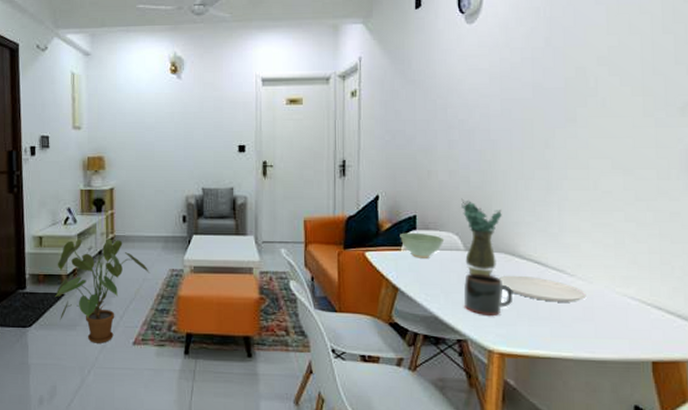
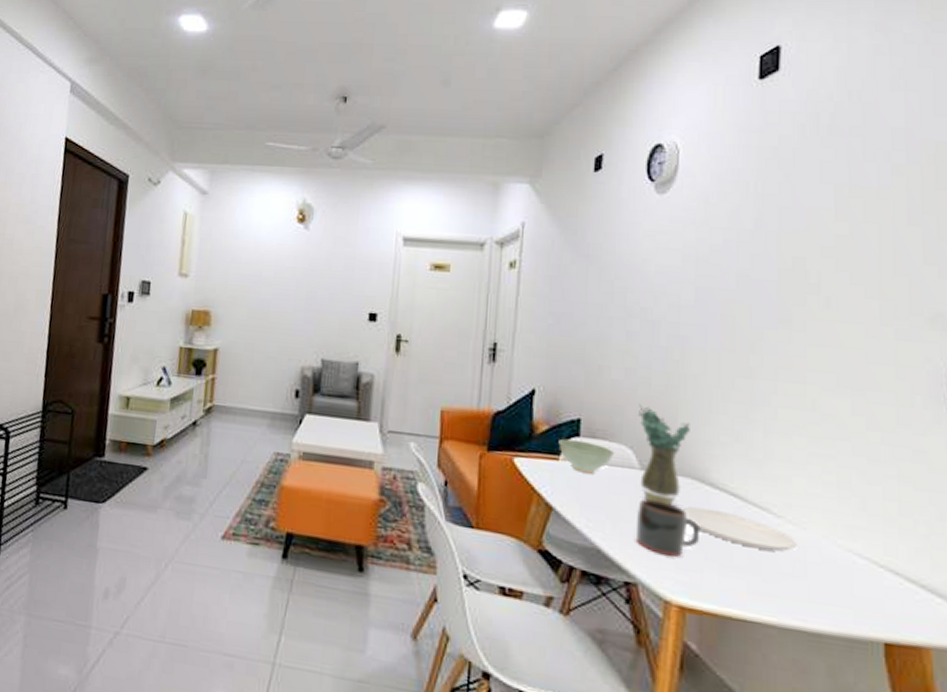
house plant: present [55,238,151,343] -> none [137,403,251,533]

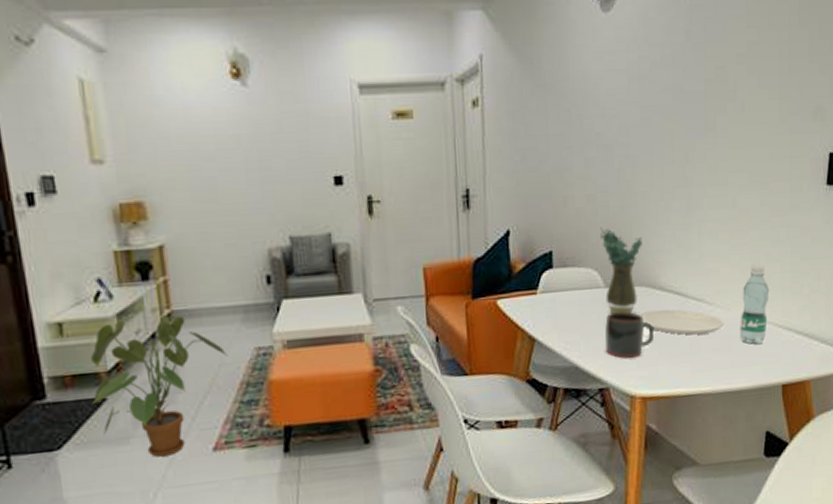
house plant: none [137,403,251,533] -> present [90,315,229,457]
bowl: present [558,438,615,474] -> none [535,271,584,302]
bottle: none [820,482,865,581] -> present [740,264,770,344]

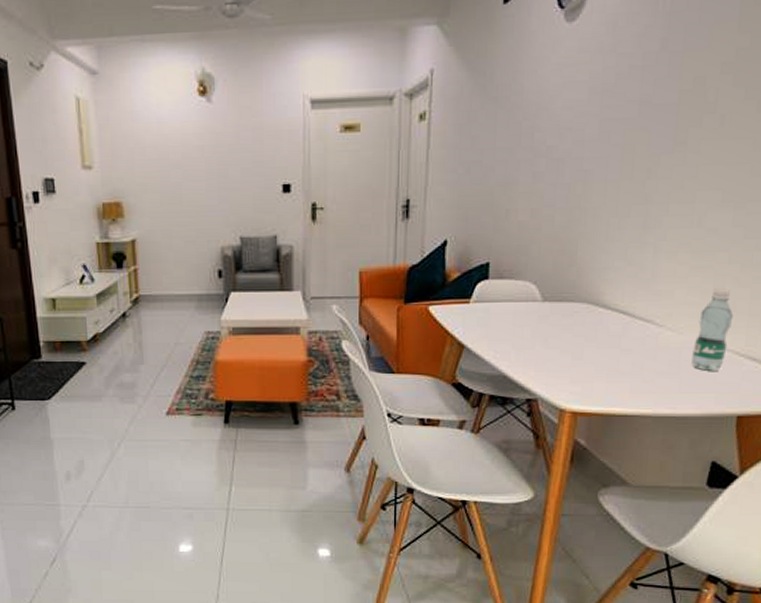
house plant: present [90,315,229,457] -> none [75,299,183,415]
vase: present [600,227,642,314] -> none [542,241,589,329]
mug: present [604,311,655,359] -> none [536,326,593,373]
plate: present [639,309,724,335] -> none [577,327,675,356]

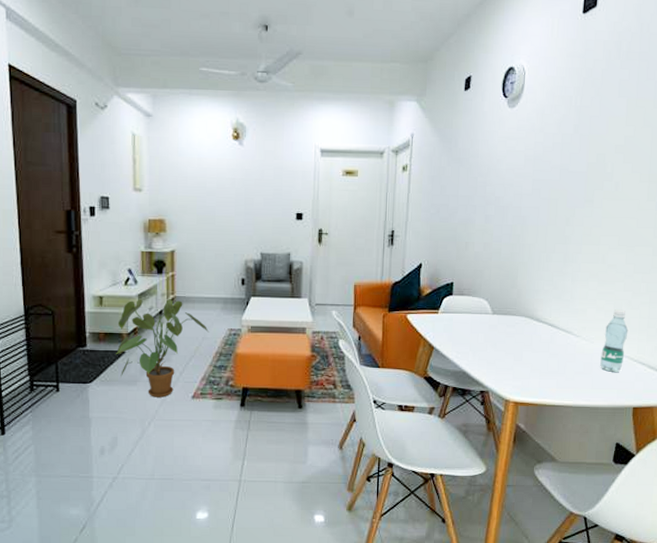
house plant: none [75,299,183,415] -> present [116,298,210,397]

